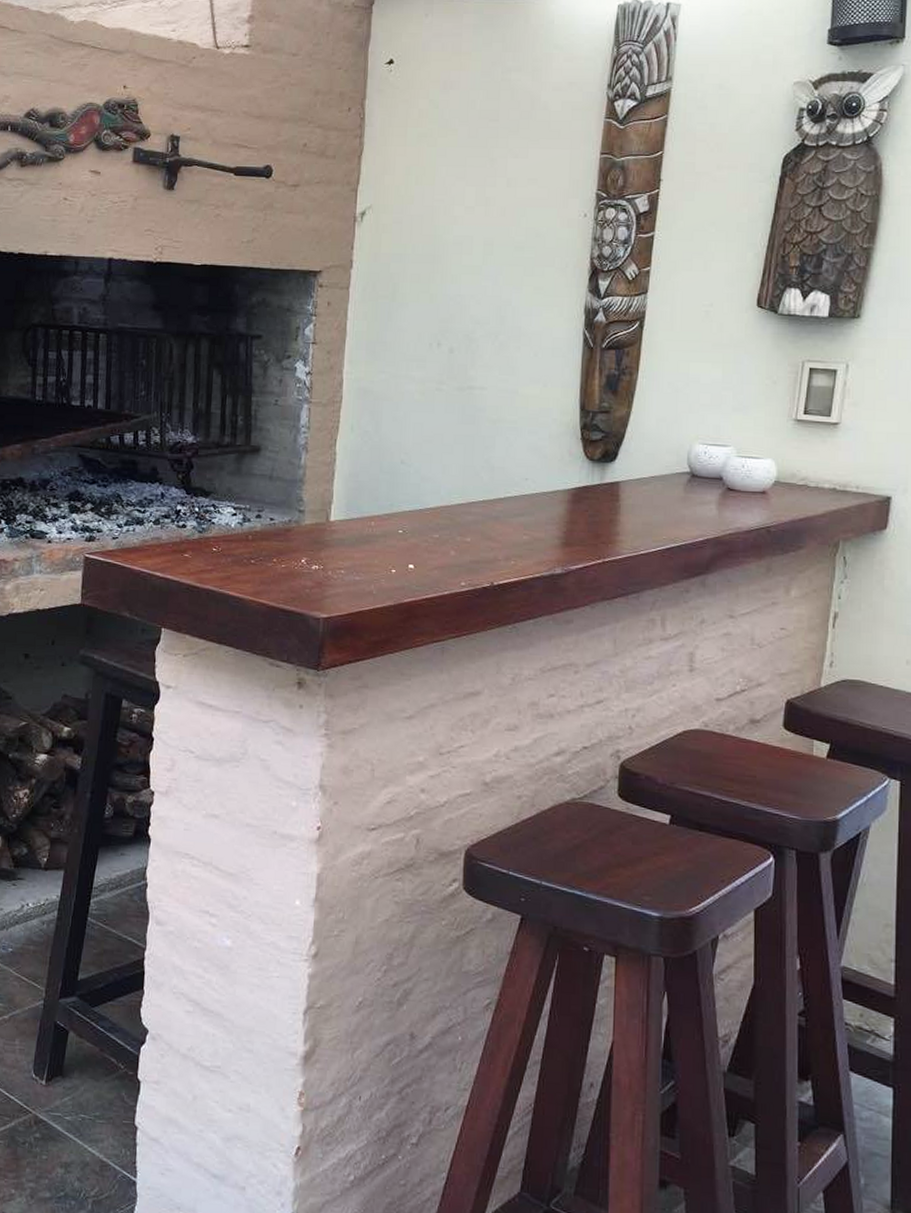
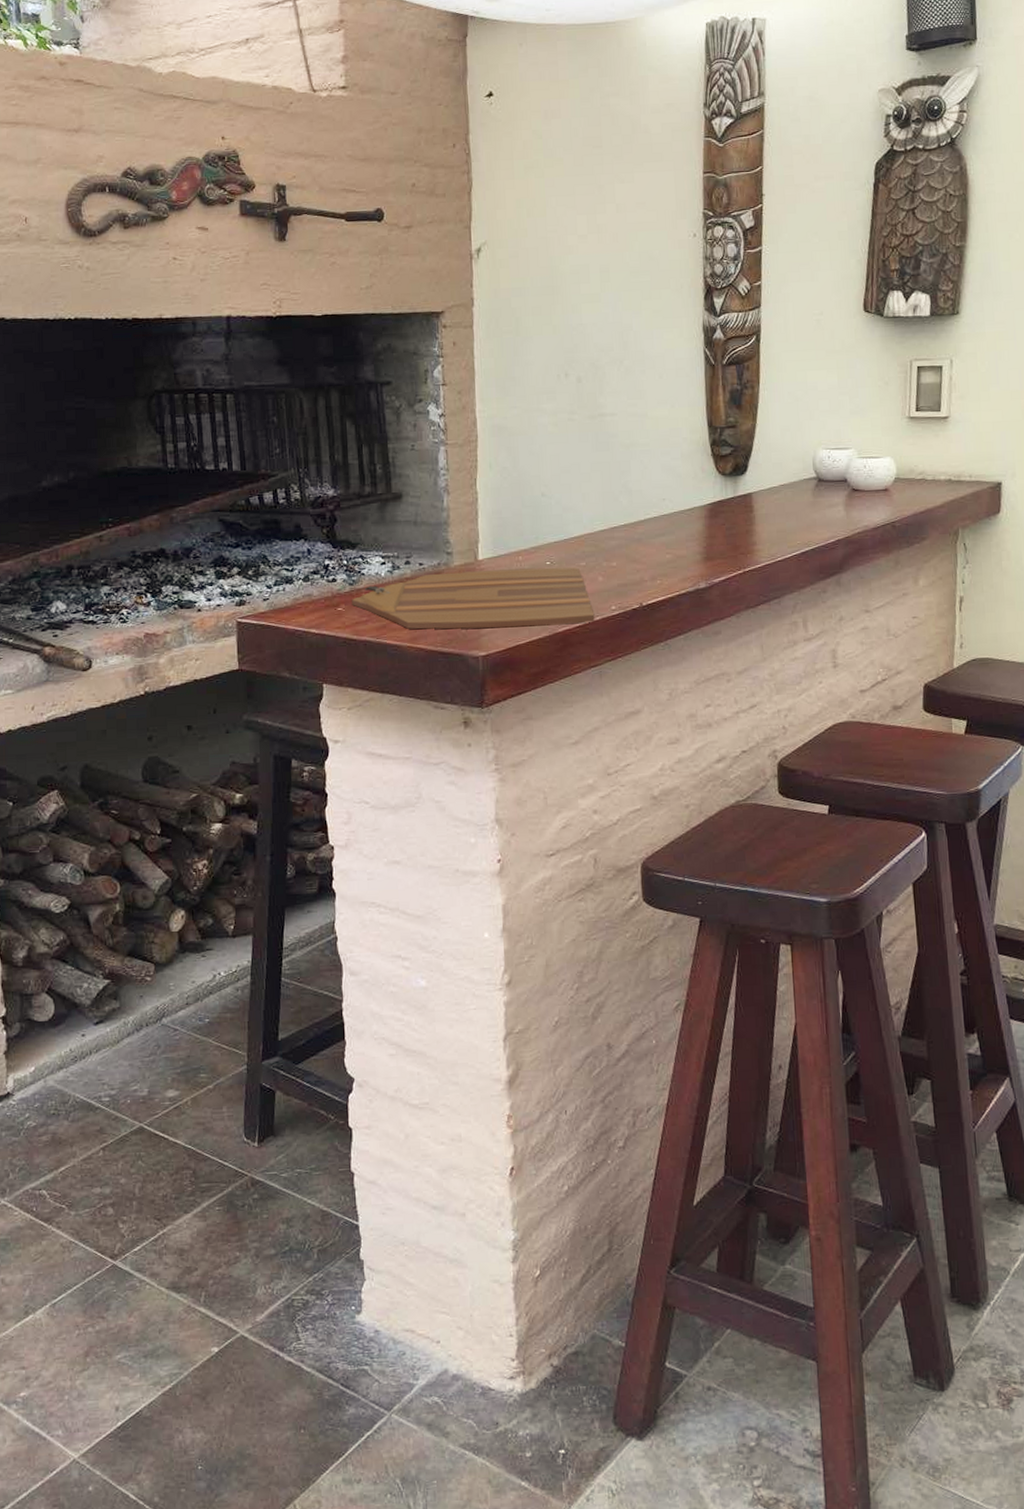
cutting board: none [199,530,443,596] -> present [352,567,595,630]

